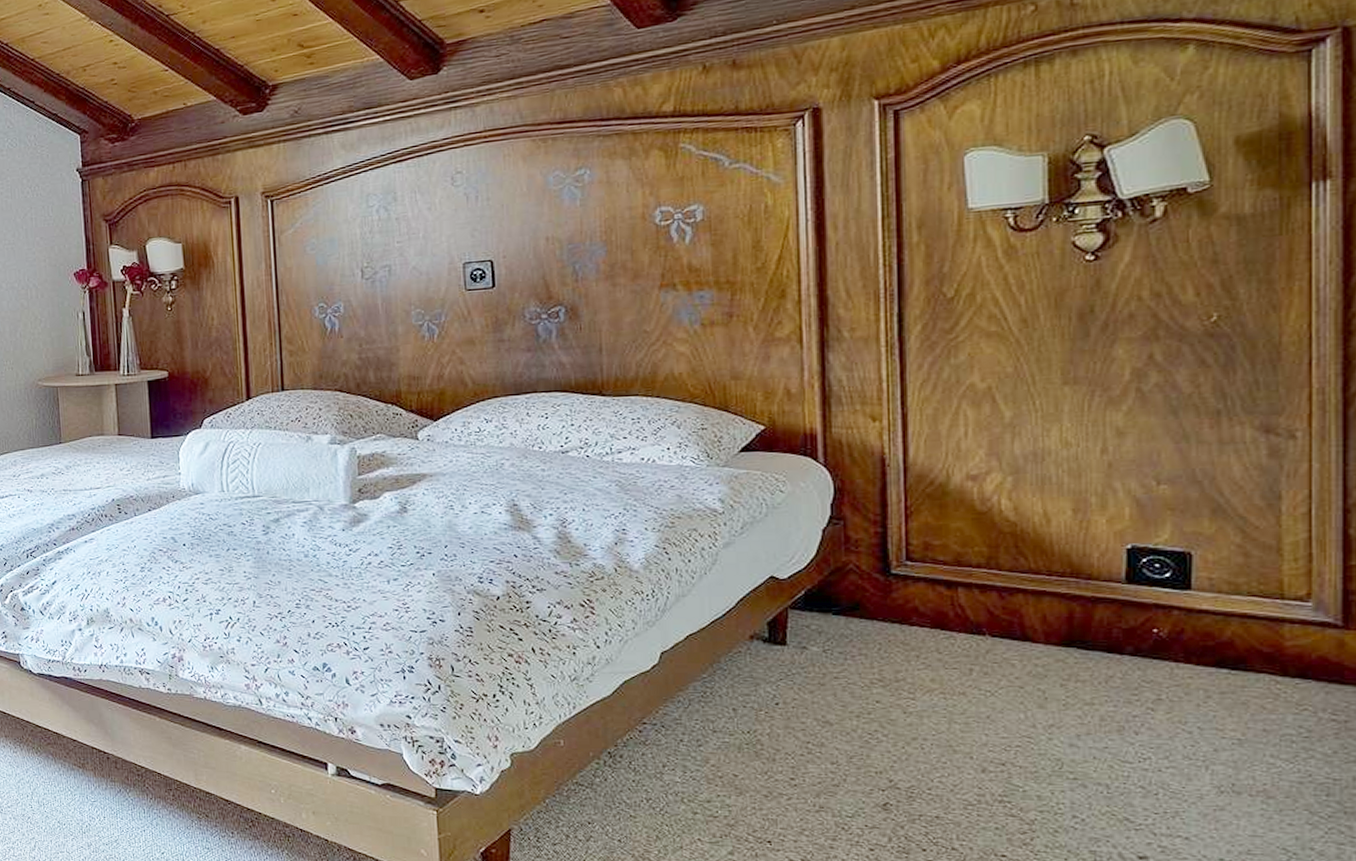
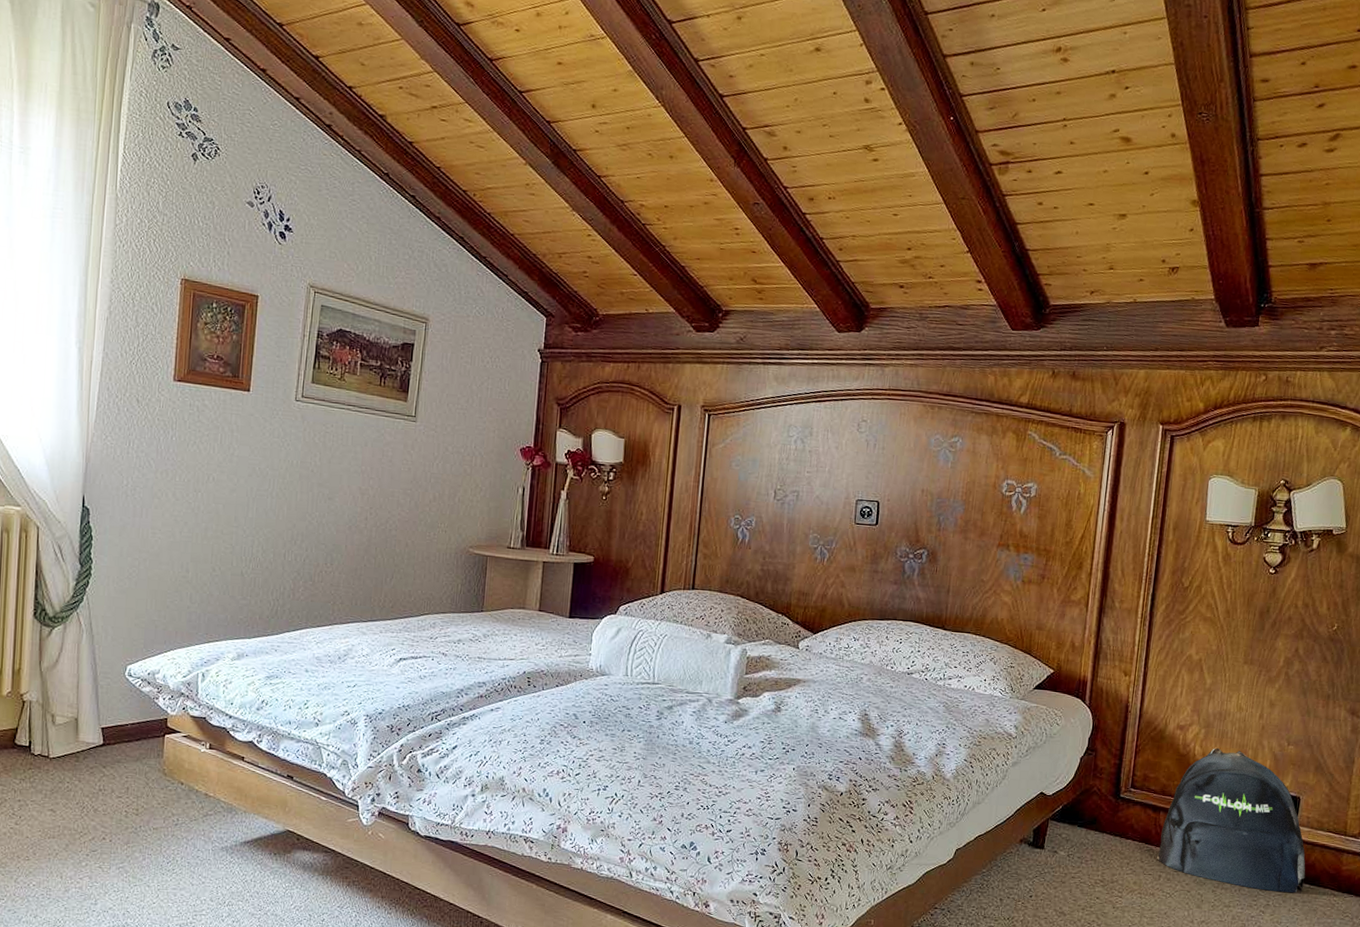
backpack: none [963,499,1219,682] -> present [1157,748,1306,893]

